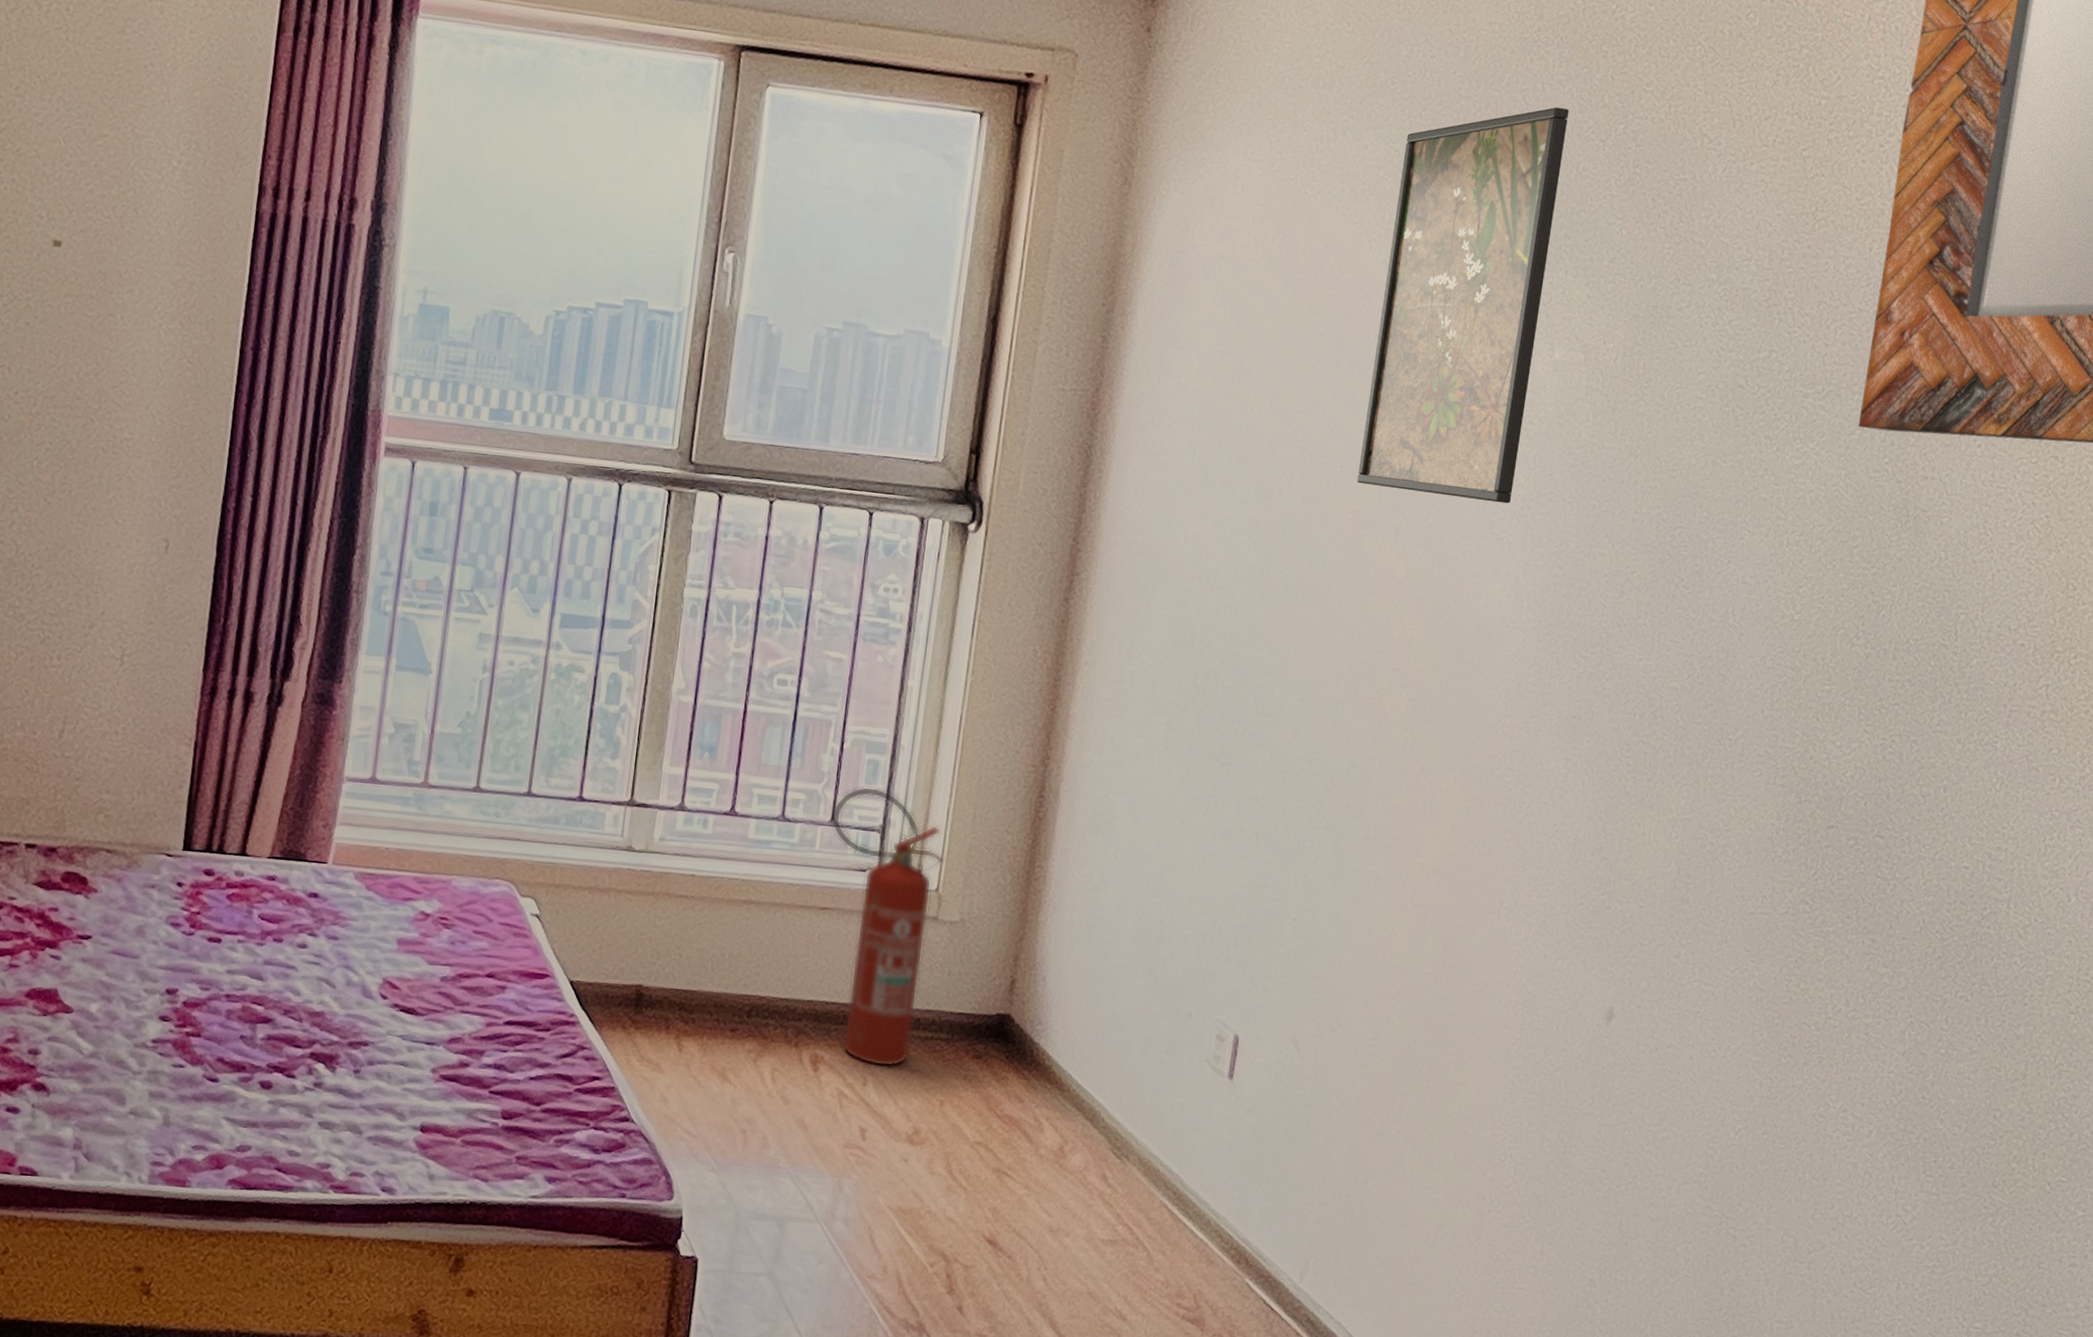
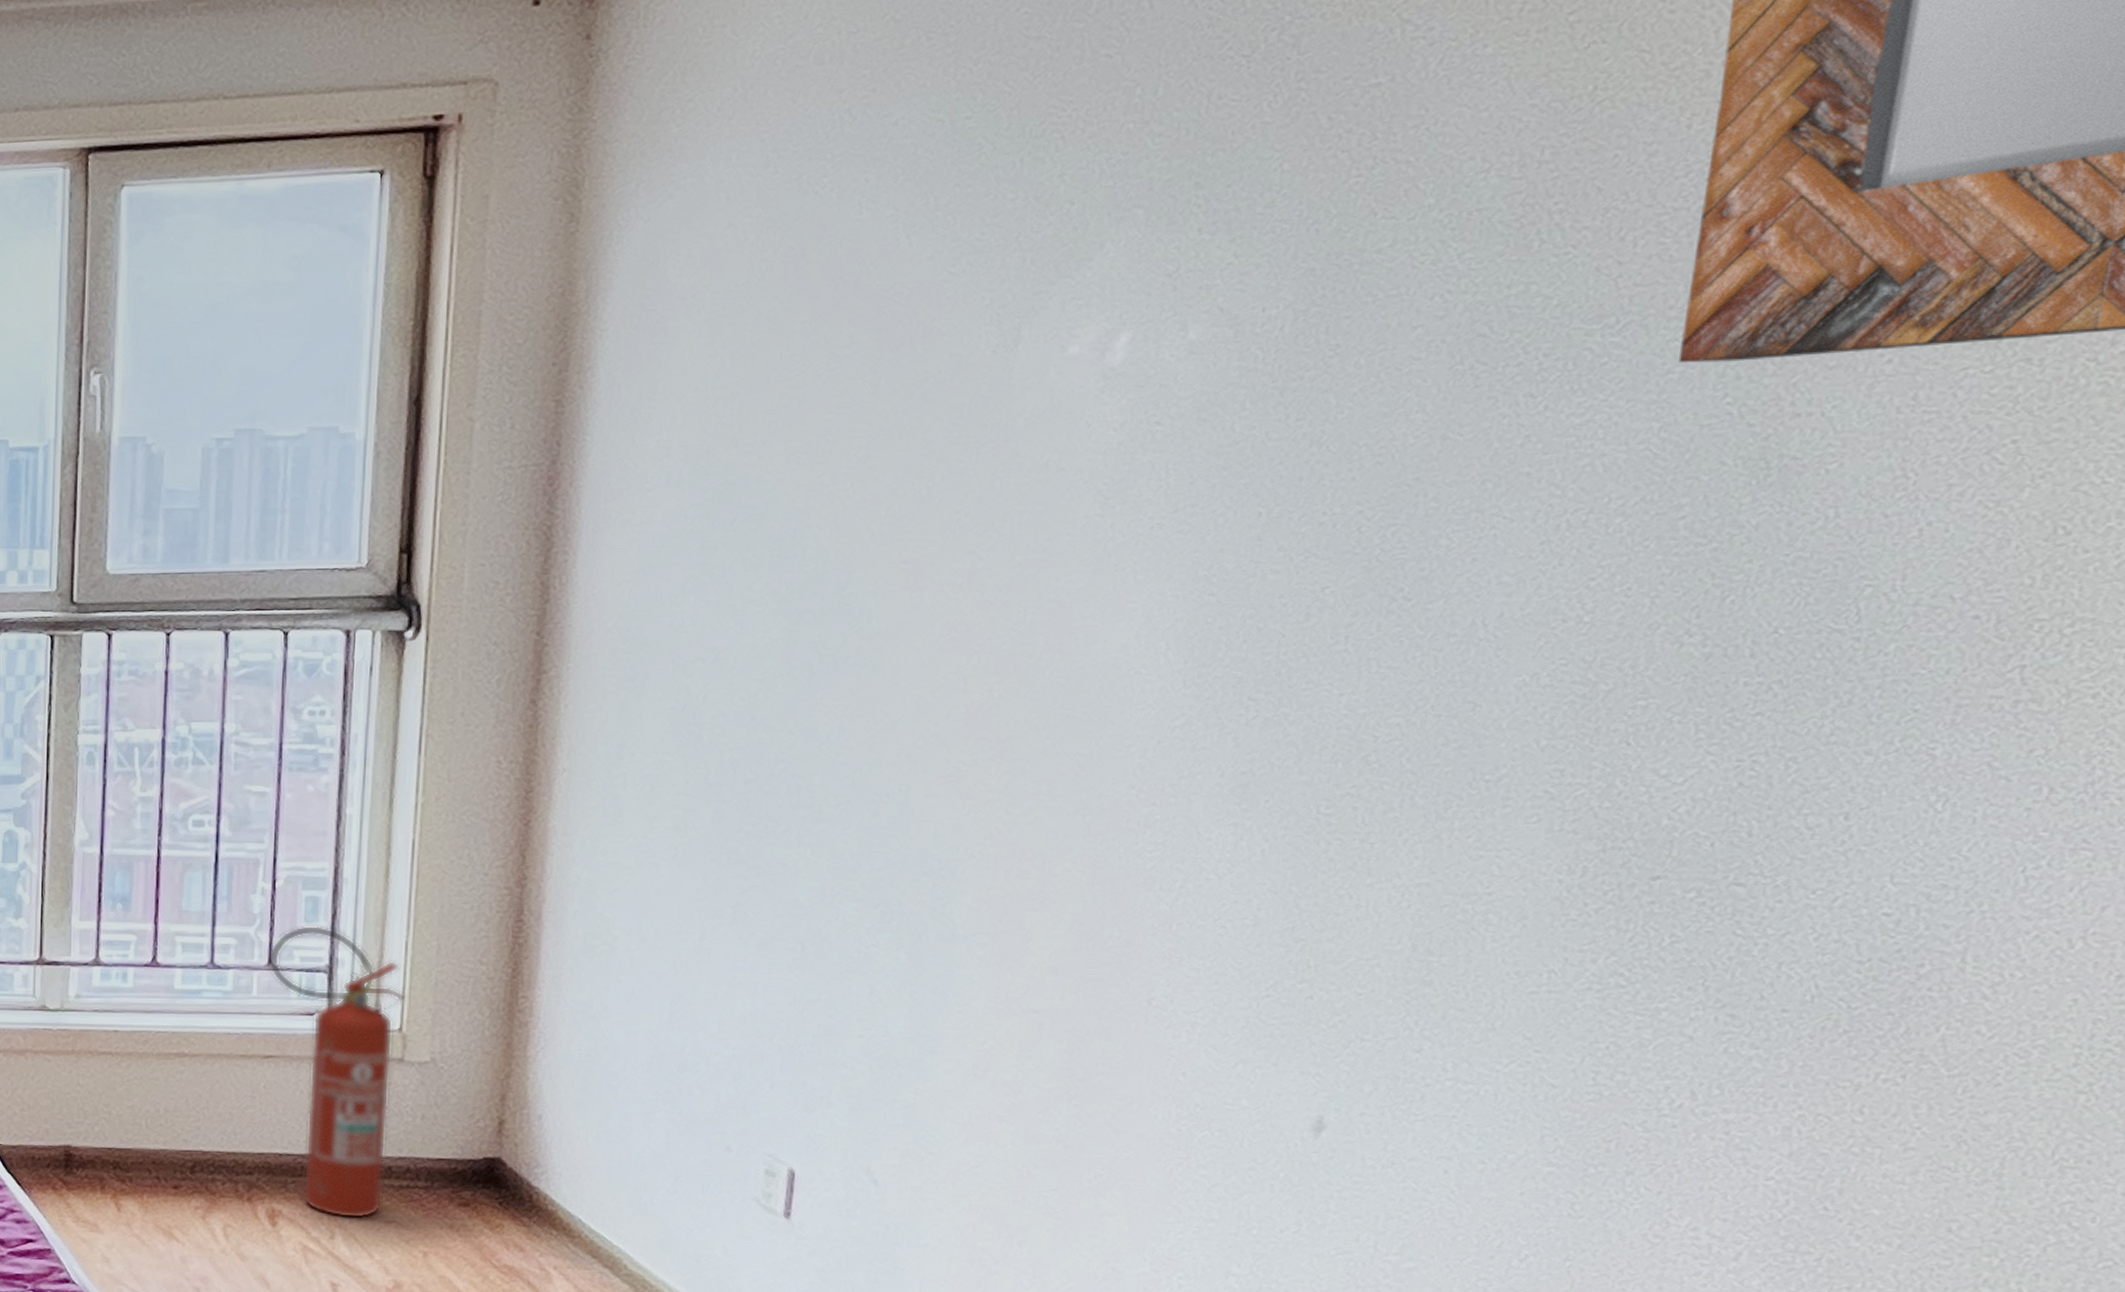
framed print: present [1357,107,1570,504] -> none [910,25,1193,527]

